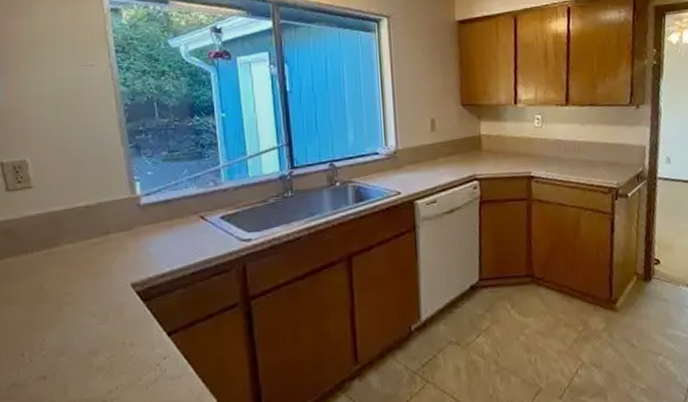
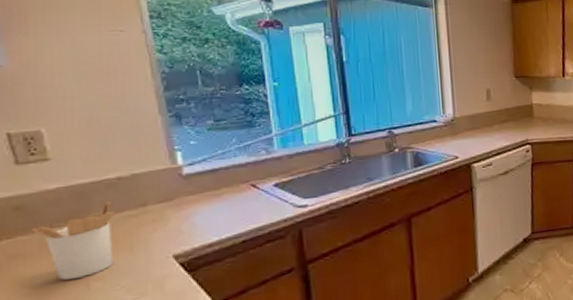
utensil holder: none [17,229,83,302] -> present [32,202,115,280]

